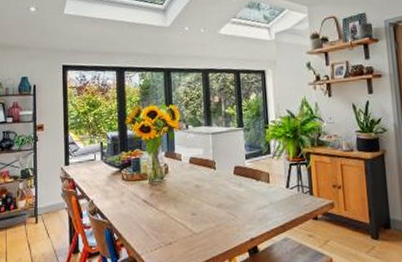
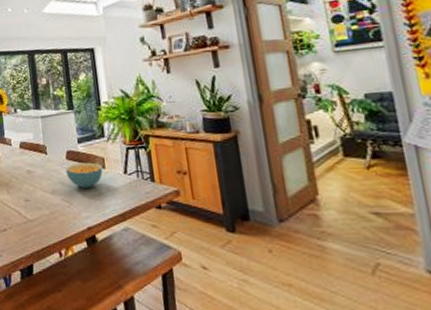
cereal bowl: none [233,177,268,202] -> present [66,162,103,189]

